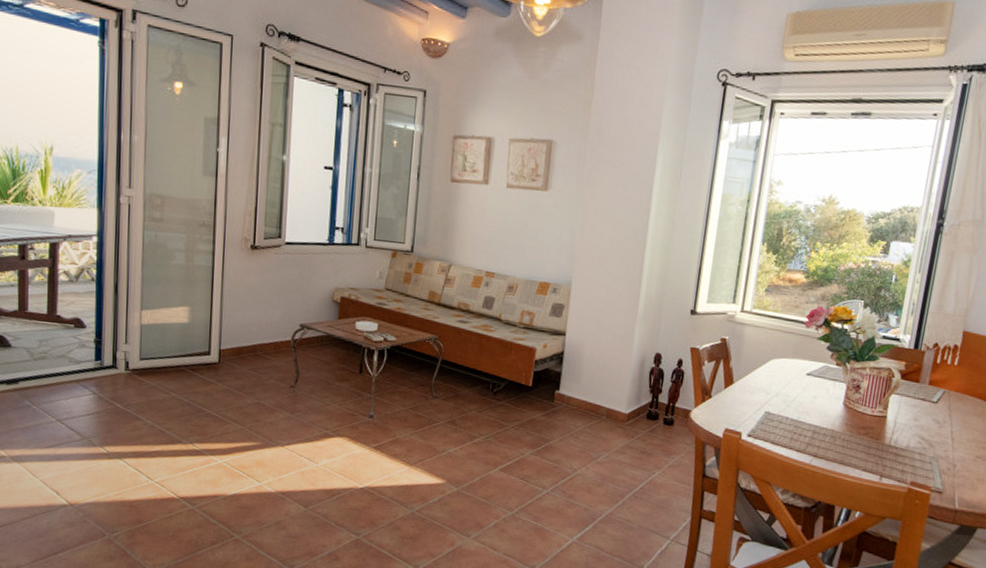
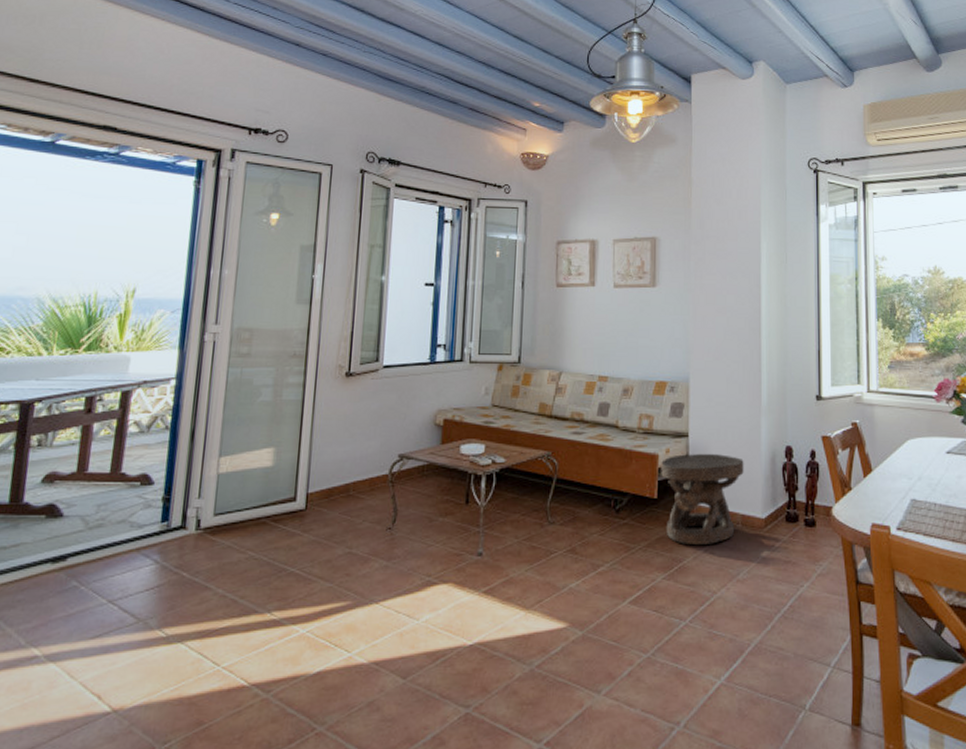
carved stool: none [537,350,615,431] -> present [661,454,744,546]

